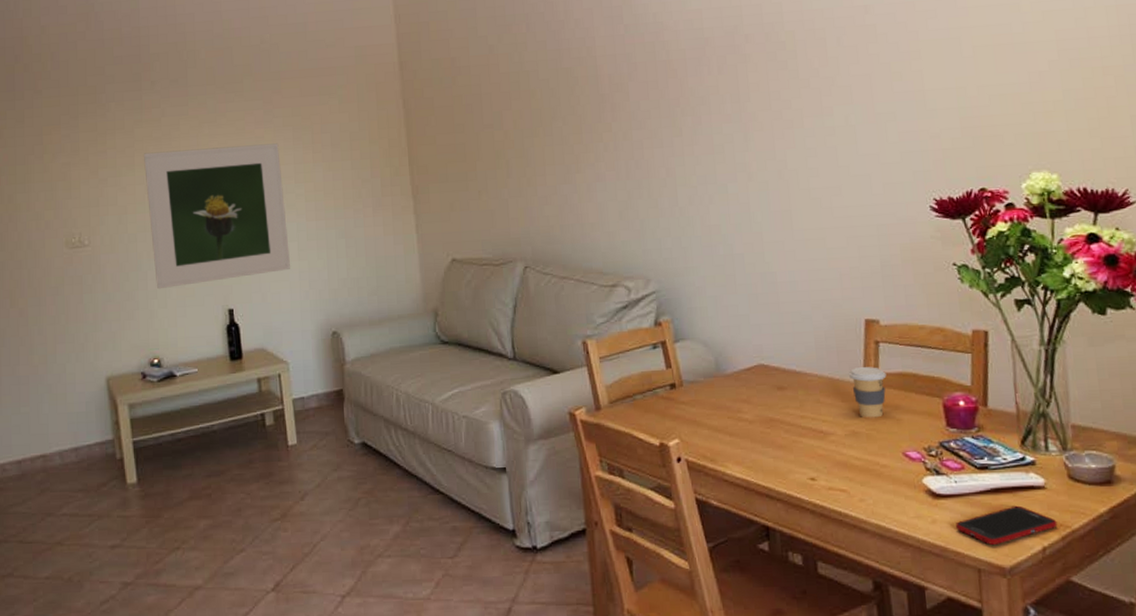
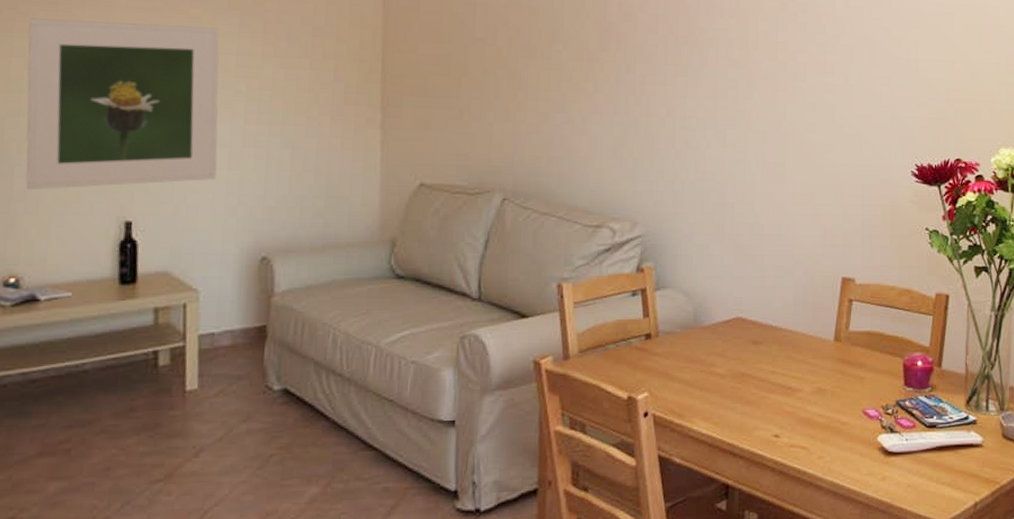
coffee cup: present [849,367,887,418] -> none [822,325,856,376]
cell phone: present [956,505,1058,546] -> none [903,462,989,502]

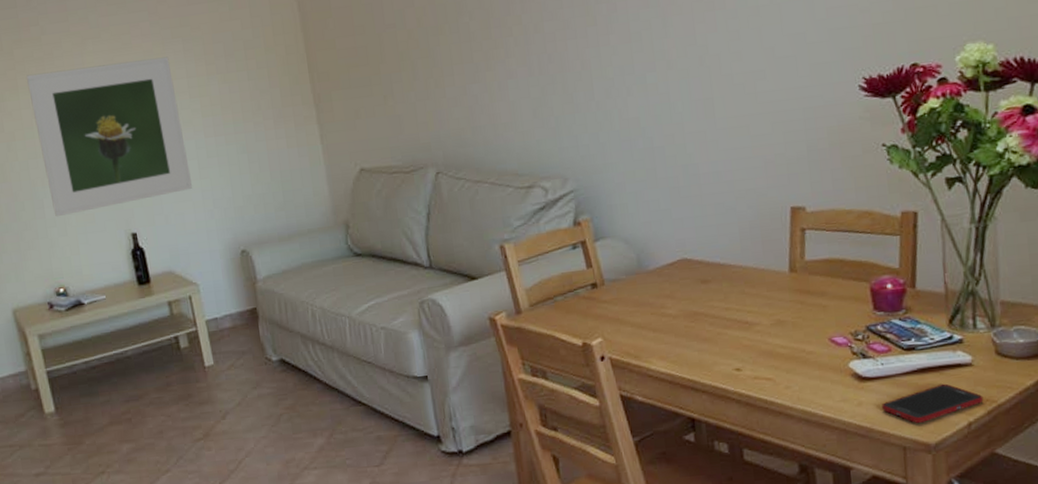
cell phone: none [903,462,989,502] -> present [882,383,984,424]

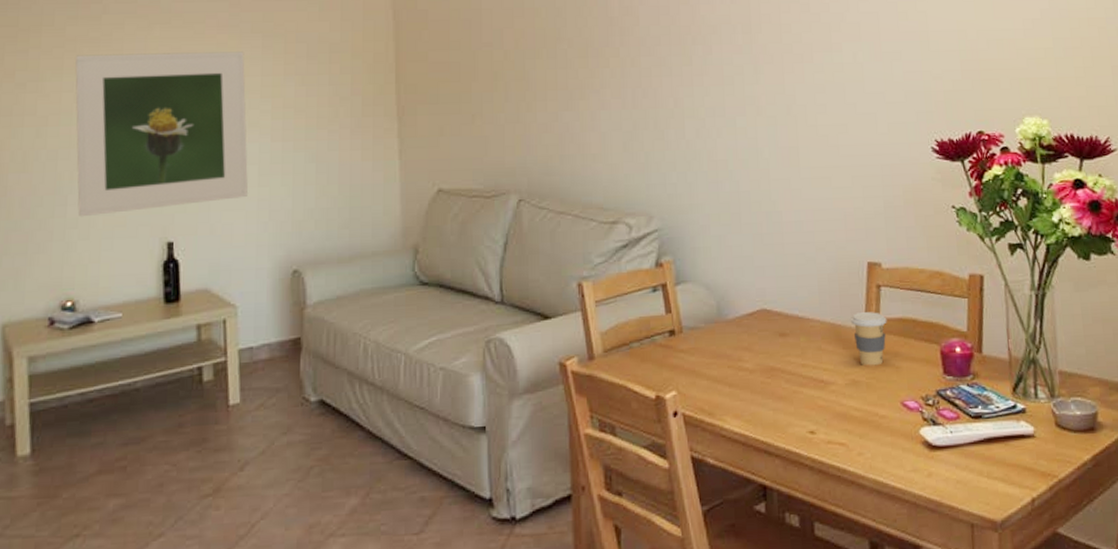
coffee cup: none [774,254,813,307] -> present [851,312,887,366]
cell phone: present [882,383,984,424] -> none [951,455,1046,499]

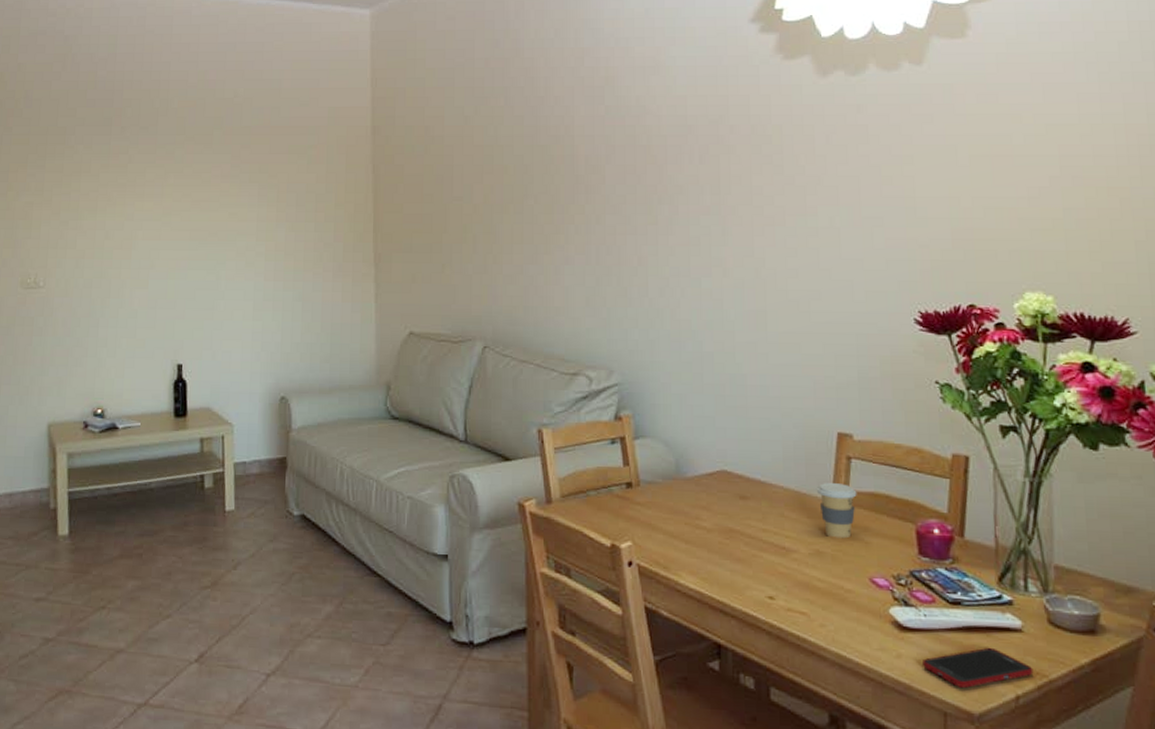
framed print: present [75,51,249,217] -> none [106,198,245,338]
cell phone: none [951,455,1046,499] -> present [923,647,1034,689]

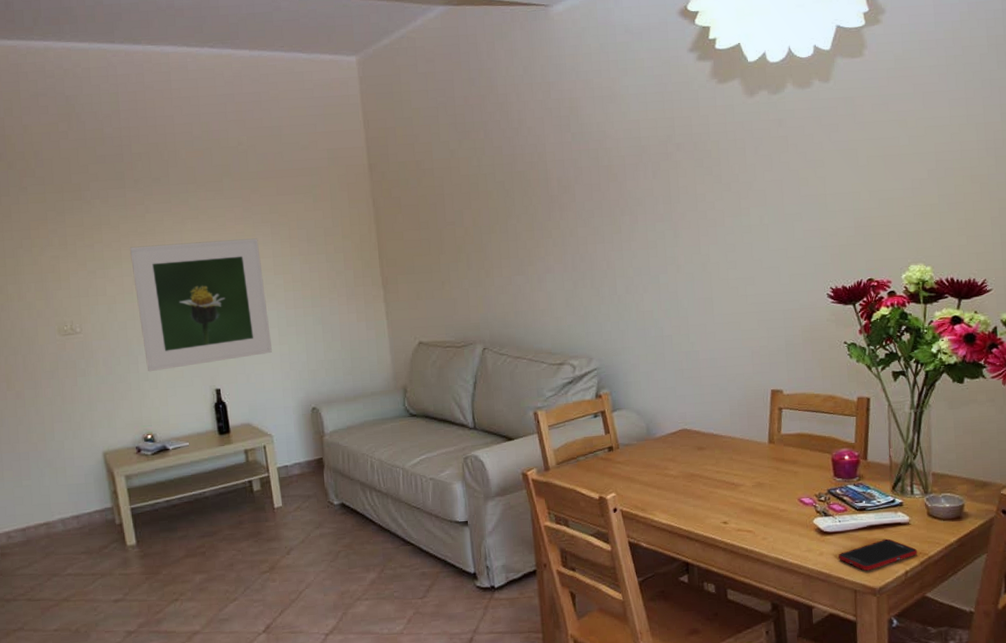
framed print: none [106,198,245,338] -> present [130,238,273,372]
coffee cup: present [817,483,857,539] -> none [757,429,787,472]

